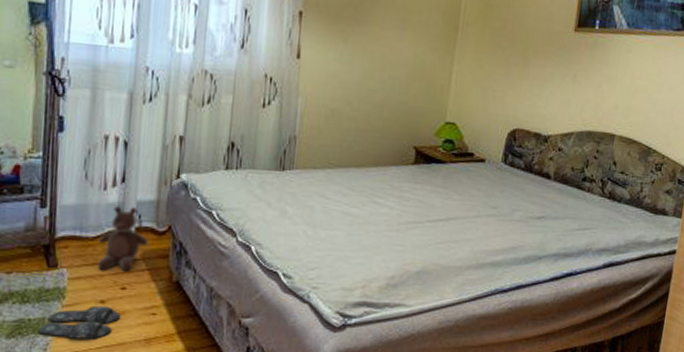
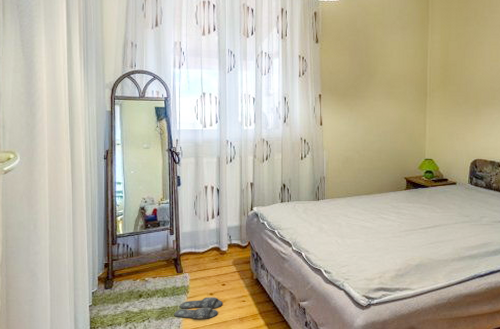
teddy bear: present [98,206,149,272] -> none [206,231,237,274]

